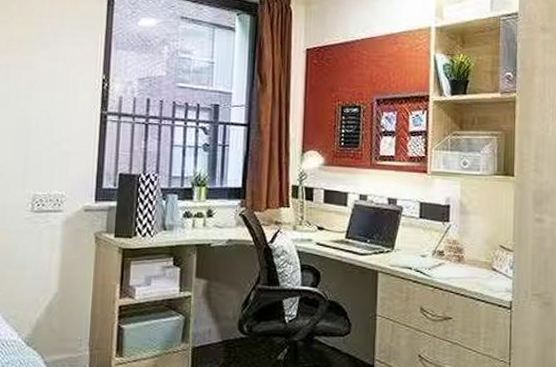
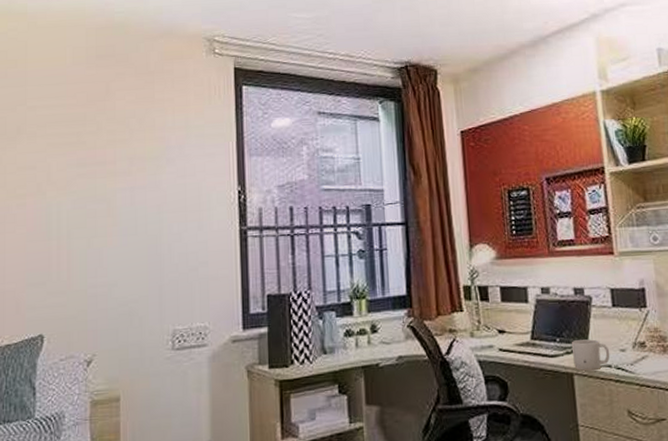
mug: none [379,243,412,271] -> present [571,339,610,372]

